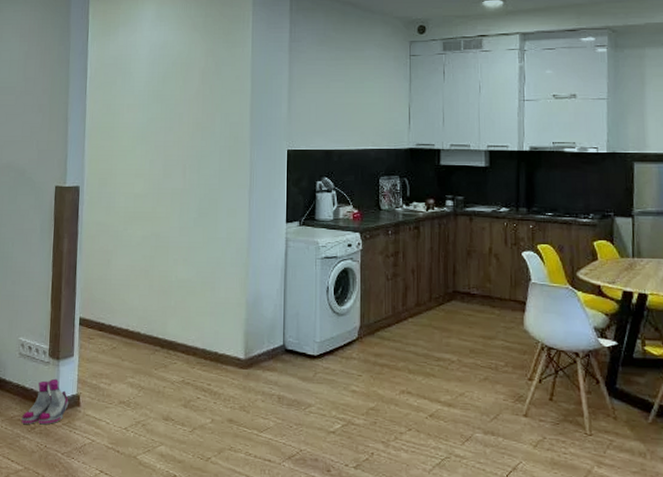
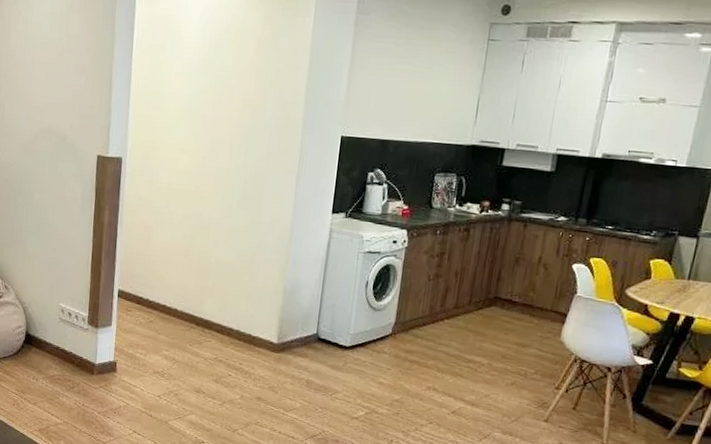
boots: present [21,378,69,425] -> none [61,344,106,386]

